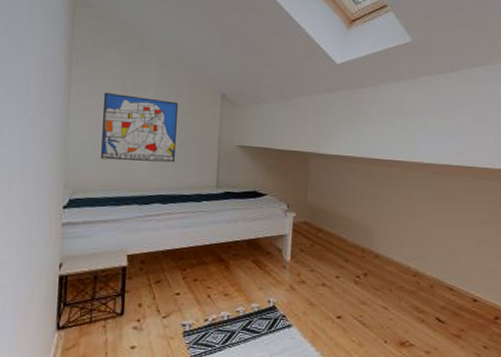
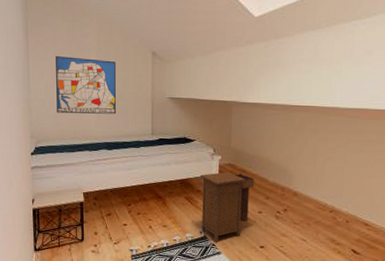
nightstand: none [270,230,332,312] -> present [200,171,255,242]

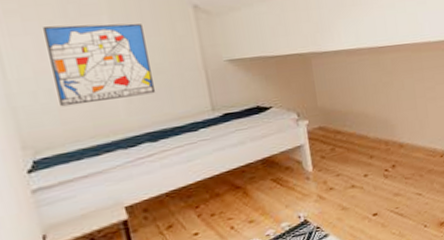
nightstand: present [200,171,255,242] -> none [285,135,354,224]

